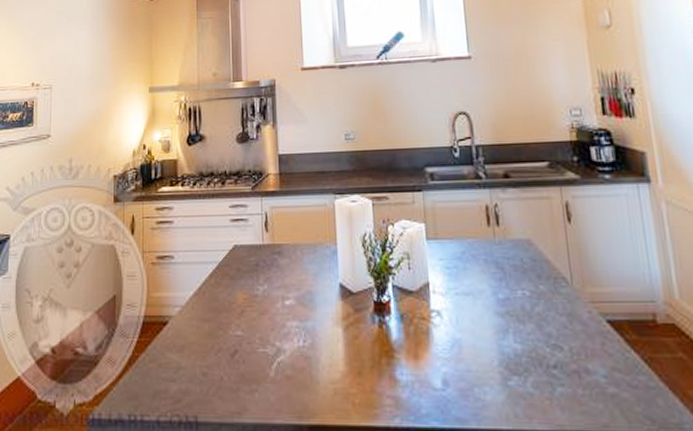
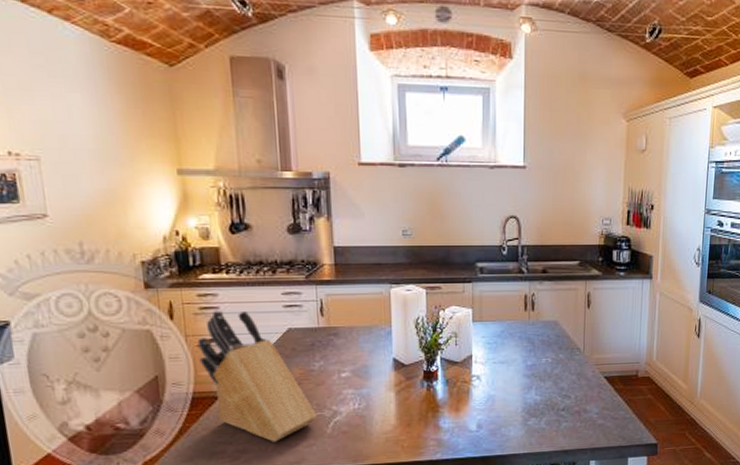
knife block: none [152,225,260,383] -> present [197,311,317,442]

